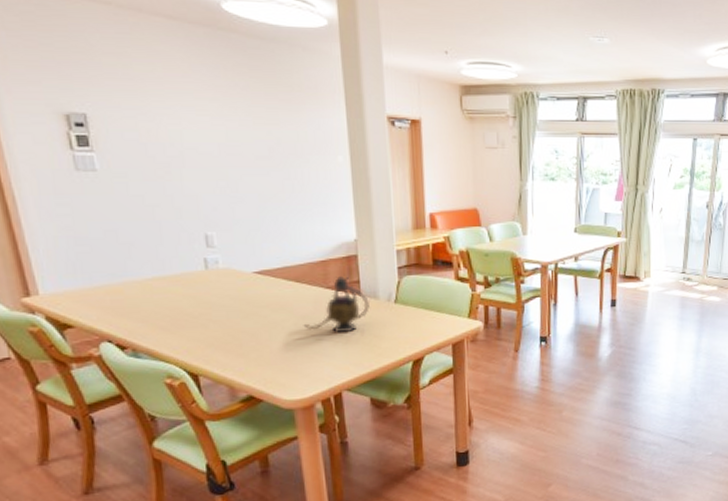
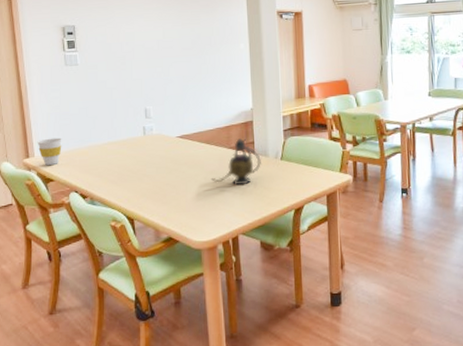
cup: none [41,269,82,308] -> present [37,137,62,166]

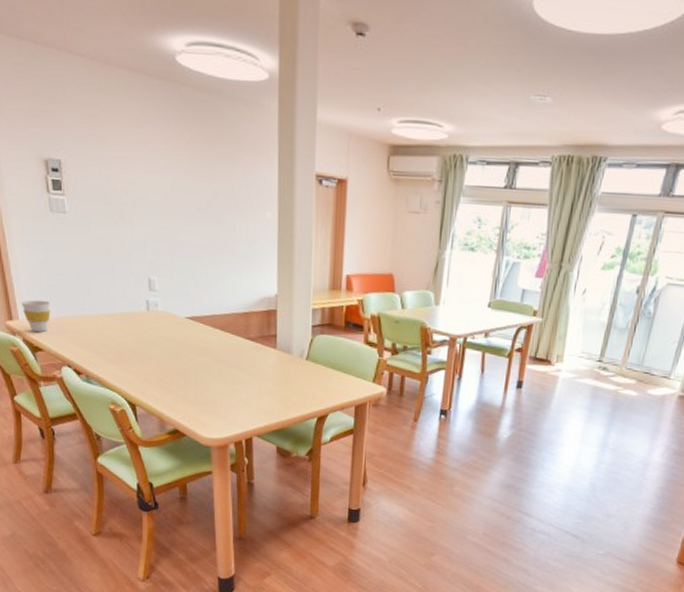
teapot: present [211,138,261,186] -> none [224,329,283,383]

